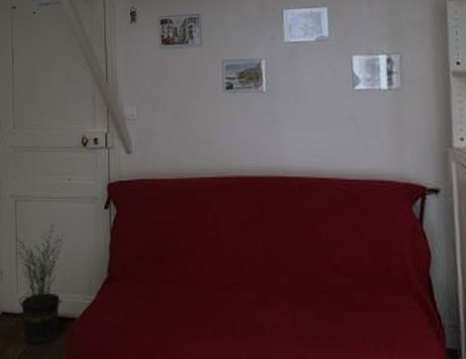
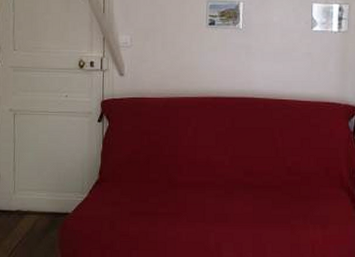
potted plant: present [10,223,66,345] -> none [8,134,62,236]

